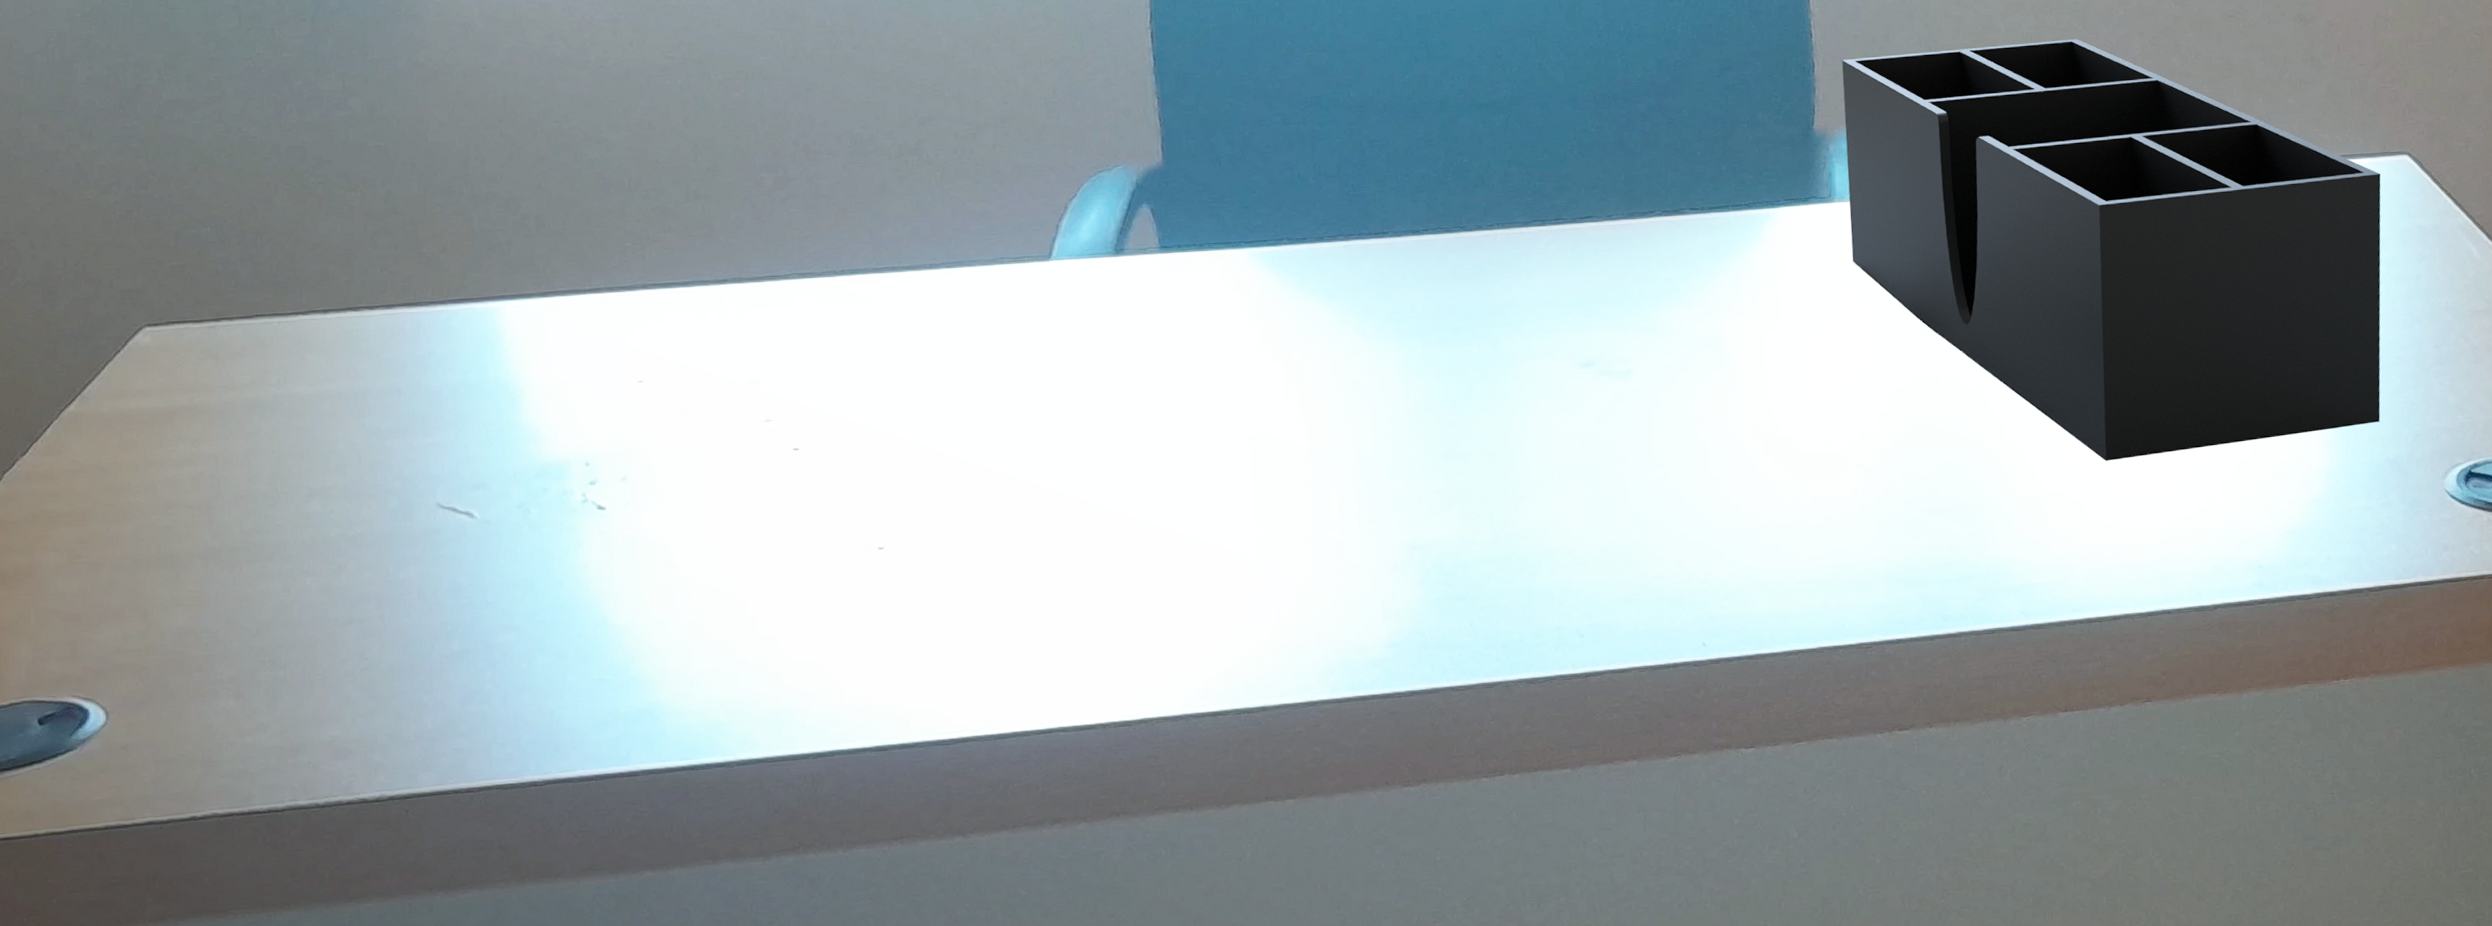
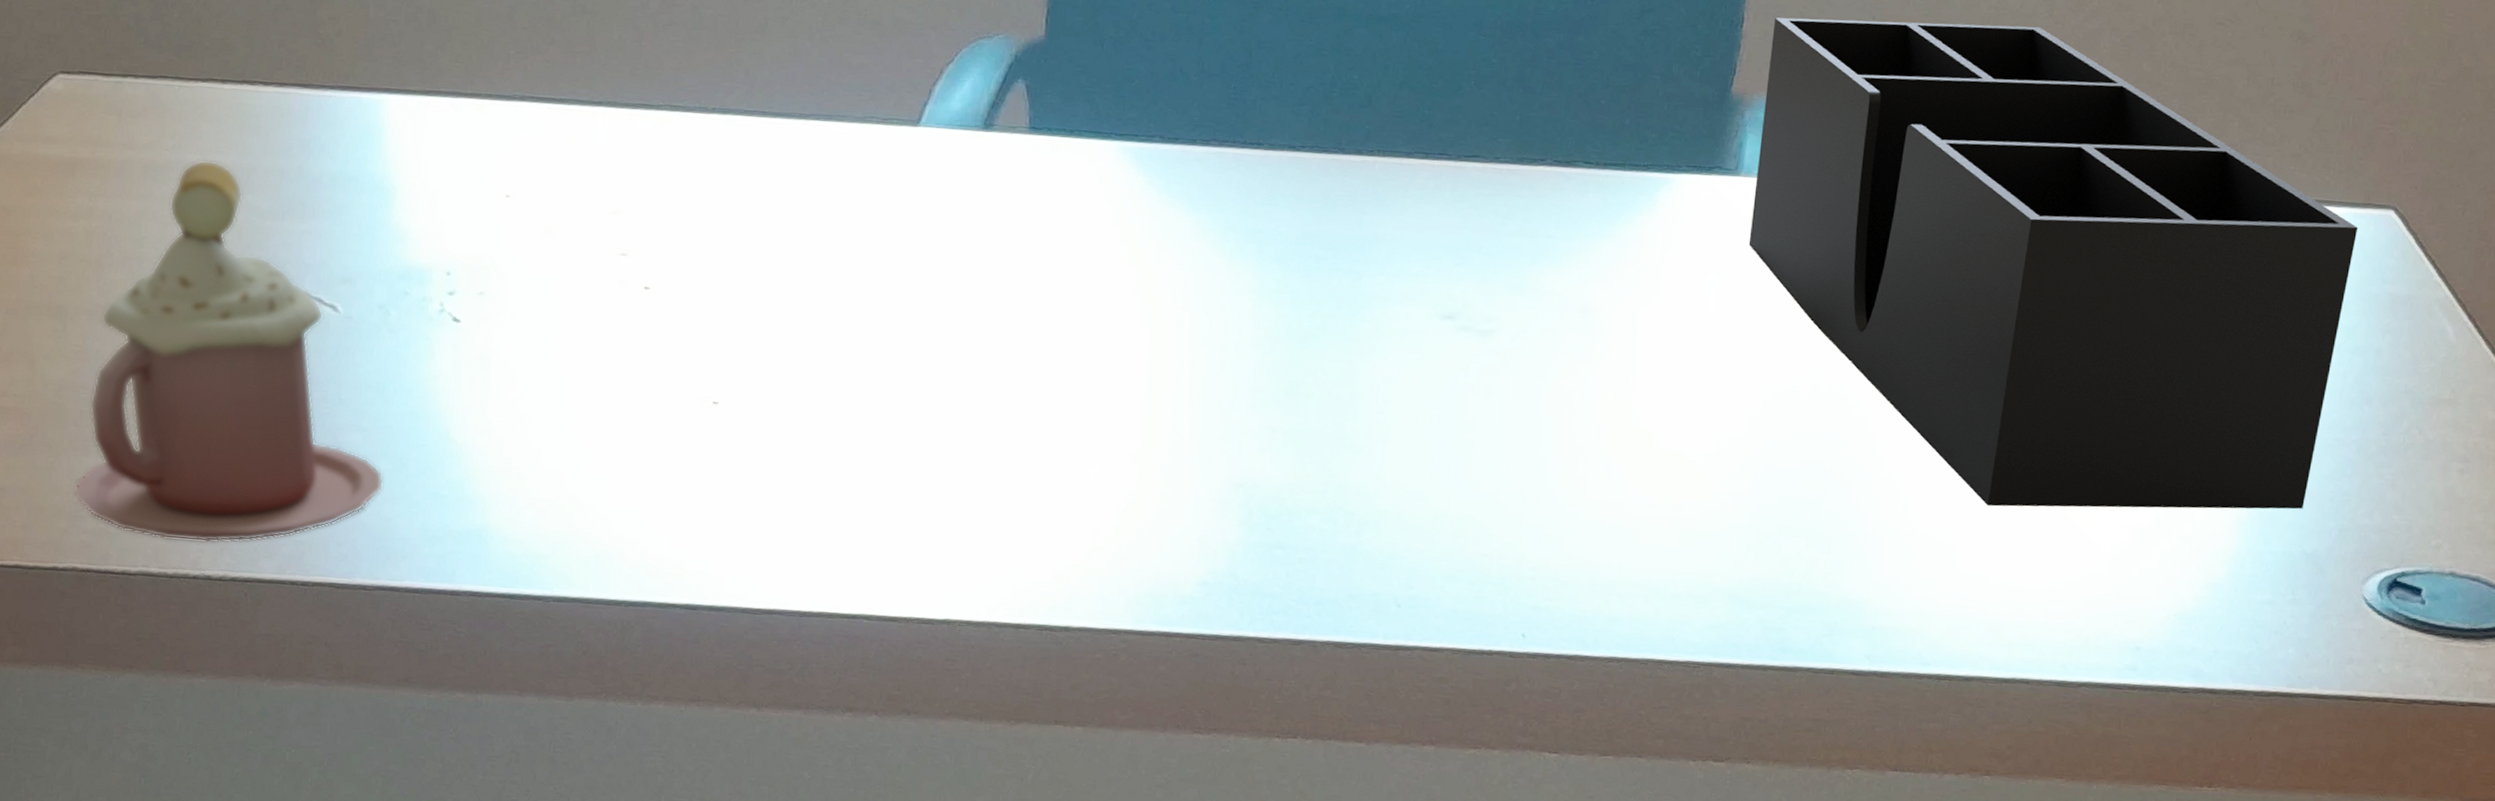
mug: none [206,389,543,770] -> present [73,160,384,543]

